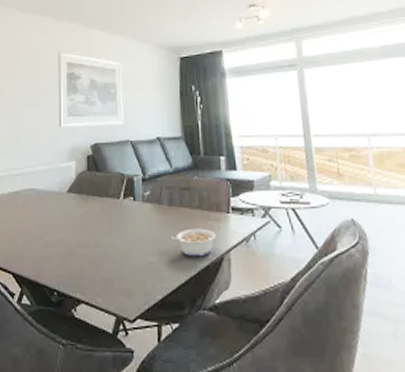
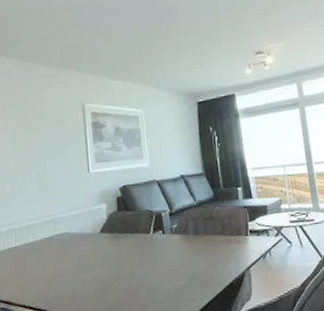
legume: present [170,228,216,257] -> none [198,251,238,277]

